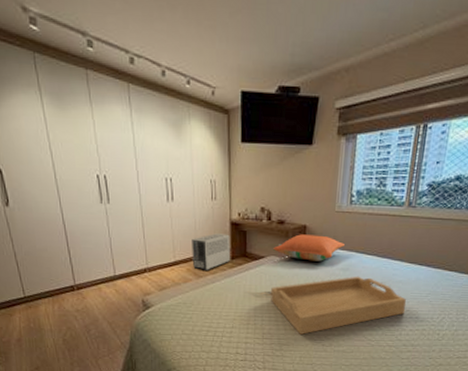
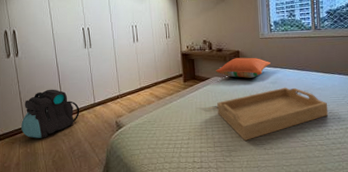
backpack: none [20,253,96,312] -> present [21,89,80,138]
air purifier: present [192,233,230,272] -> none [153,63,183,94]

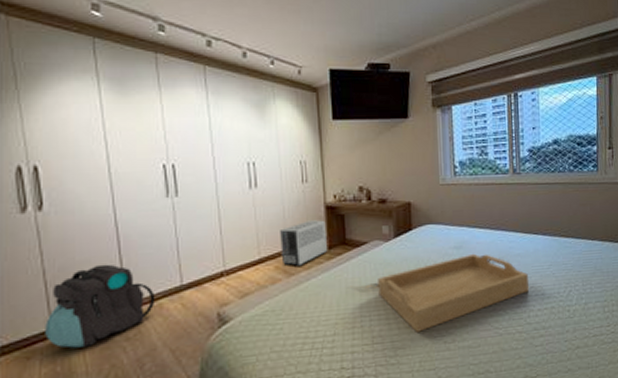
air purifier: none [153,63,183,94] -> present [280,220,327,267]
pillow: present [216,57,271,78] -> none [376,211,454,242]

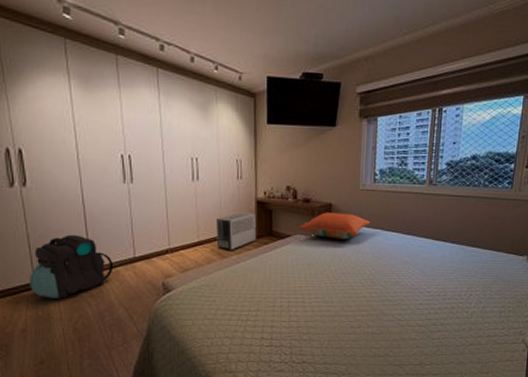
pillow: none [376,211,454,242] -> present [299,212,370,239]
serving tray: present [378,253,529,332] -> none [297,253,433,316]

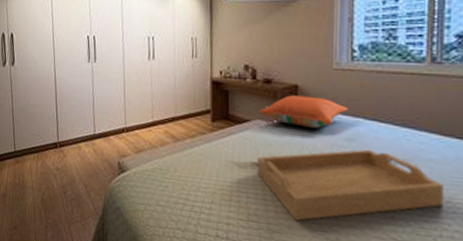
backpack: present [30,234,114,299] -> none [11,109,77,169]
air purifier: present [216,212,256,252] -> none [170,93,211,135]
serving tray: none [297,253,433,316] -> present [257,149,443,221]

